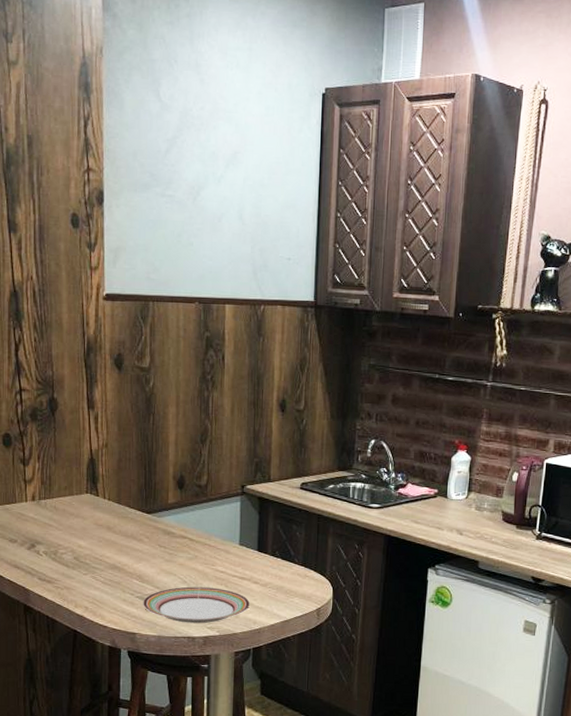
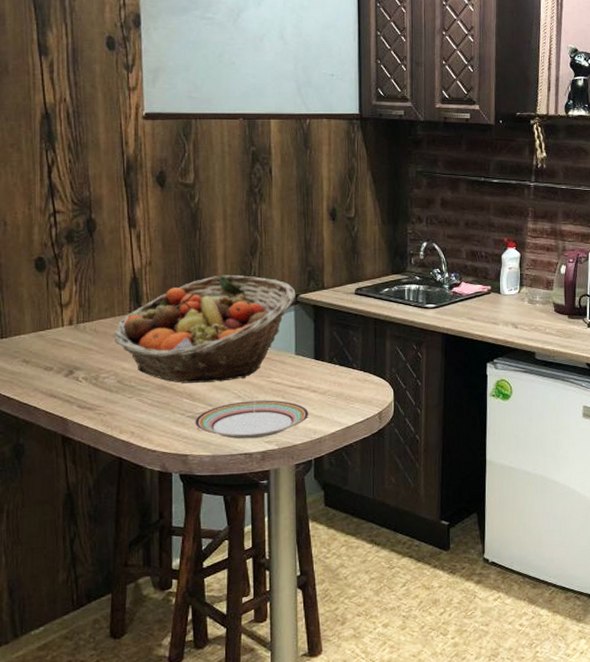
fruit basket: none [71,461,243,566] -> present [113,274,296,383]

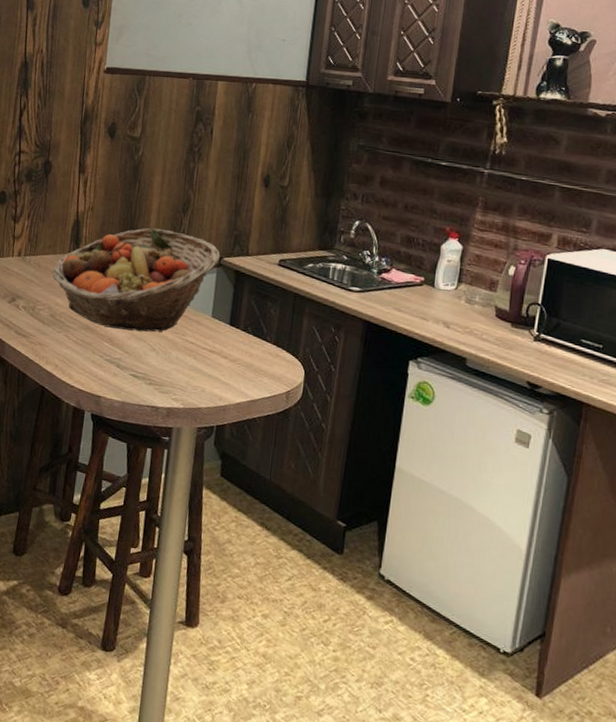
plate: present [195,400,309,439] -> none [111,354,217,394]

